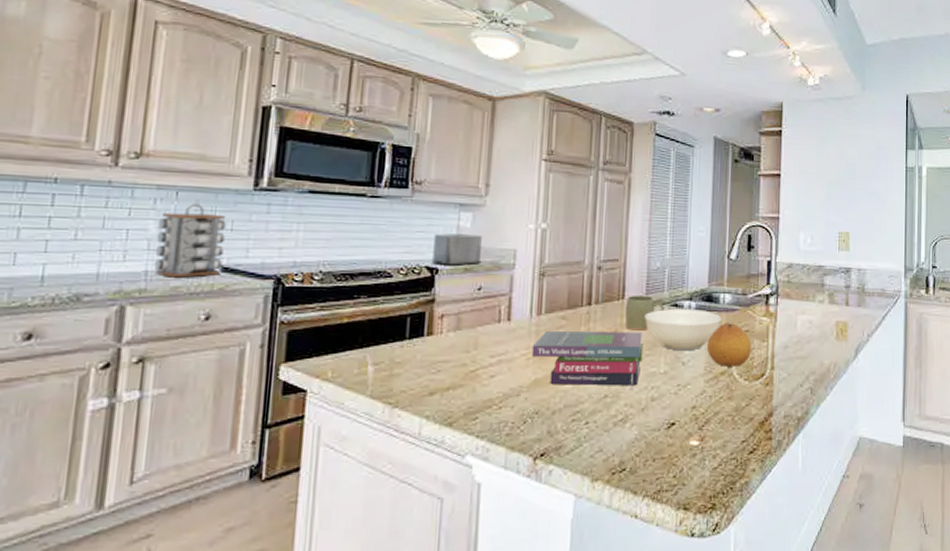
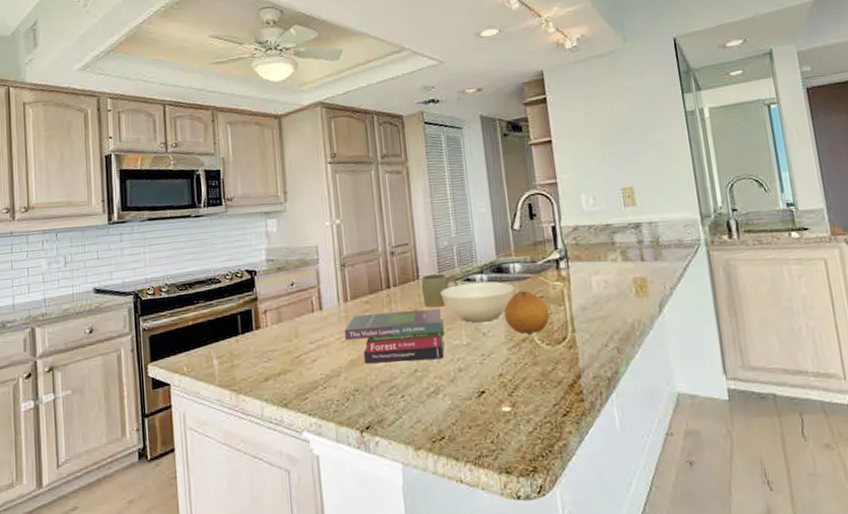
spice rack: present [153,204,226,278] -> none [47,241,95,302]
toaster: present [432,233,482,267] -> none [249,237,289,268]

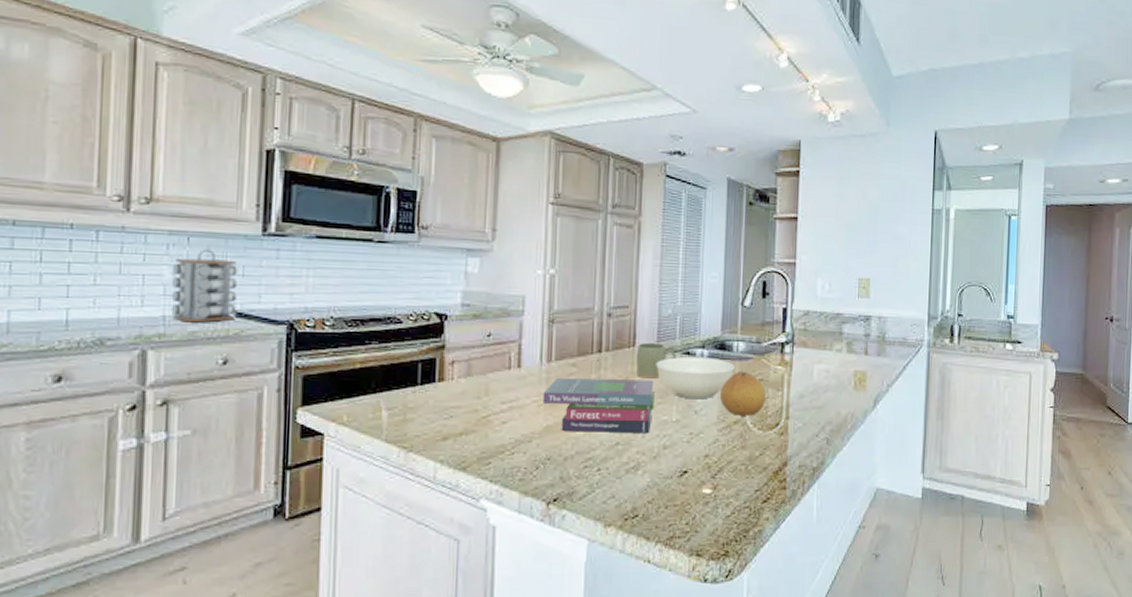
spice rack: none [47,241,95,302] -> present [170,249,237,323]

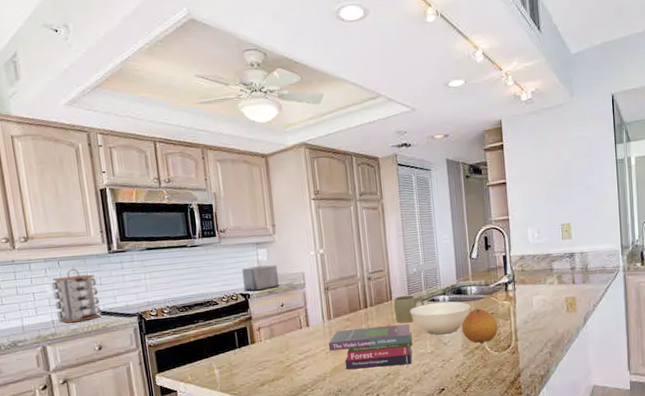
toaster: none [441,279,490,313] -> present [242,265,279,292]

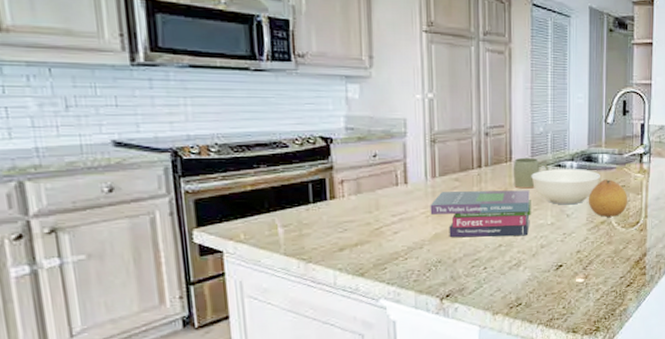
spice rack: present [51,269,101,323] -> none [36,80,115,153]
toaster: present [242,265,279,292] -> none [324,105,372,136]

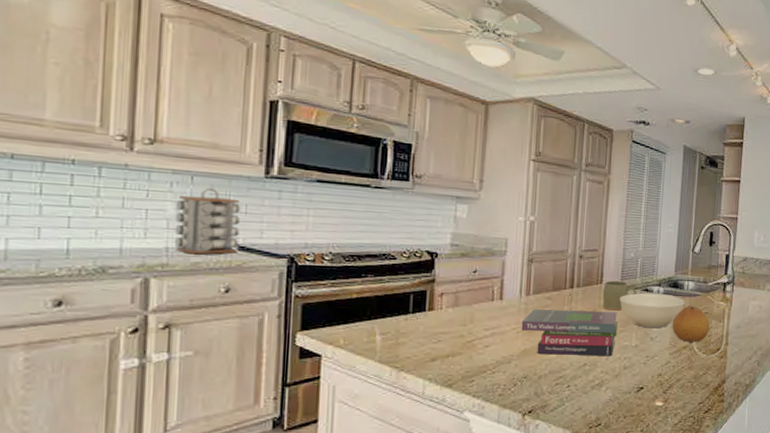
spice rack: none [36,80,115,153] -> present [173,188,240,255]

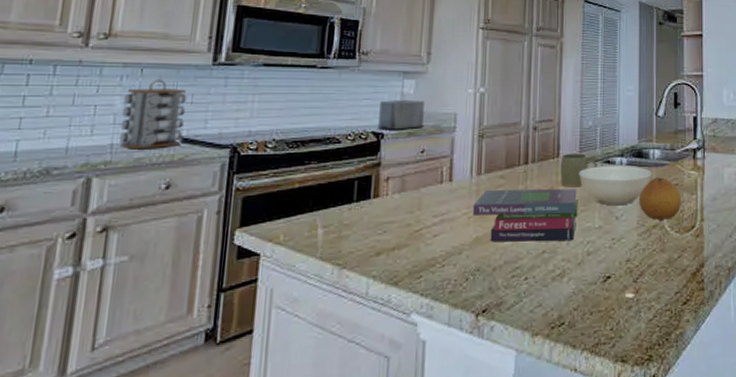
toaster: none [432,222,477,252] -> present [378,100,424,132]

